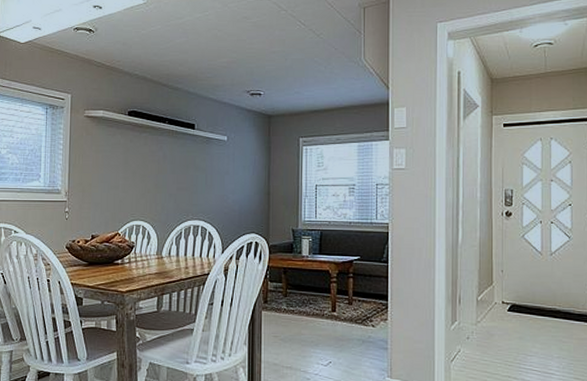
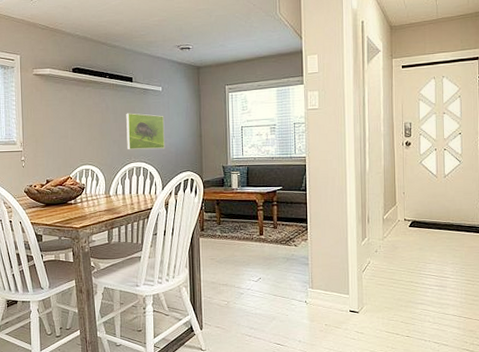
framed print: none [184,164,228,207] -> present [126,113,165,150]

